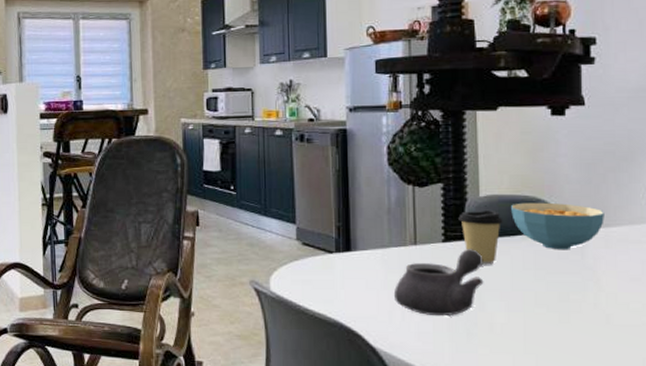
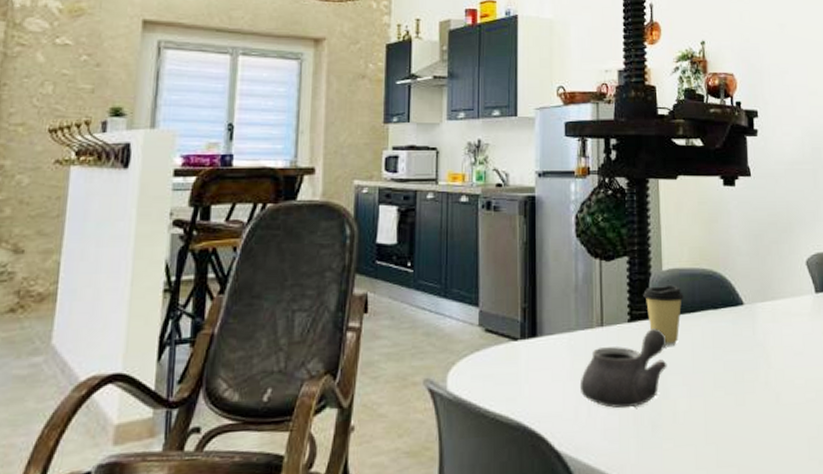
cereal bowl: present [511,202,604,249] -> none [691,275,771,325]

